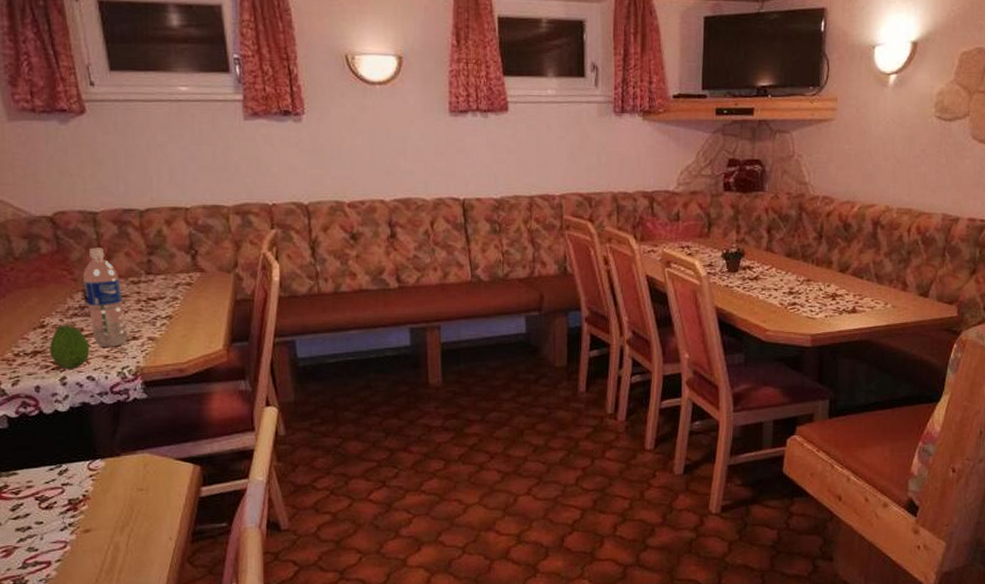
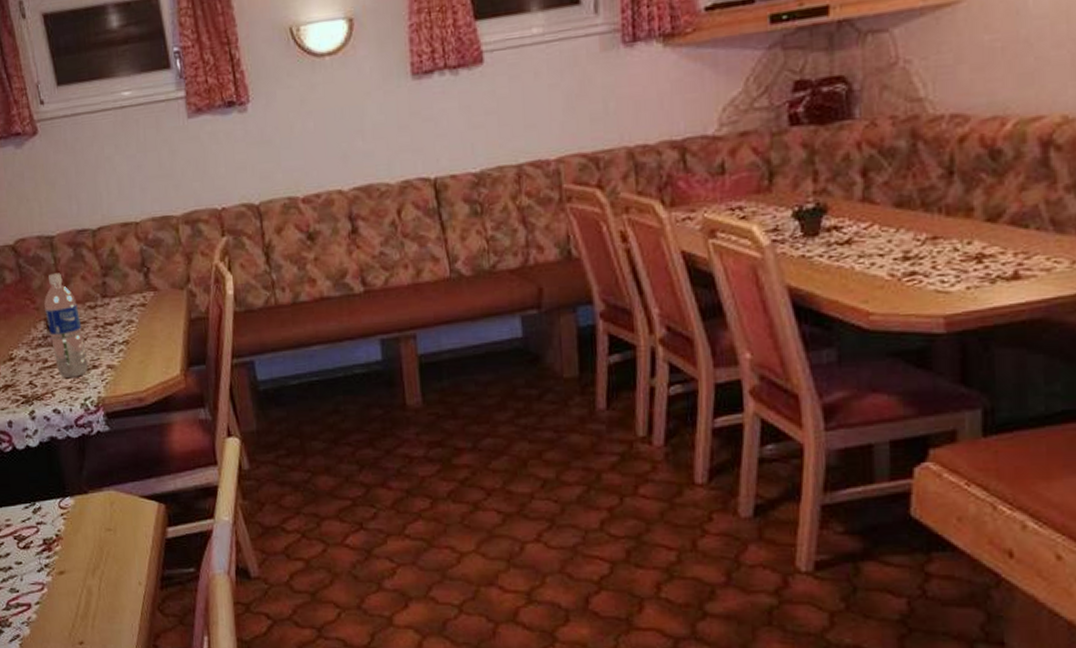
fruit: present [49,325,90,370] -> none [18,356,55,404]

